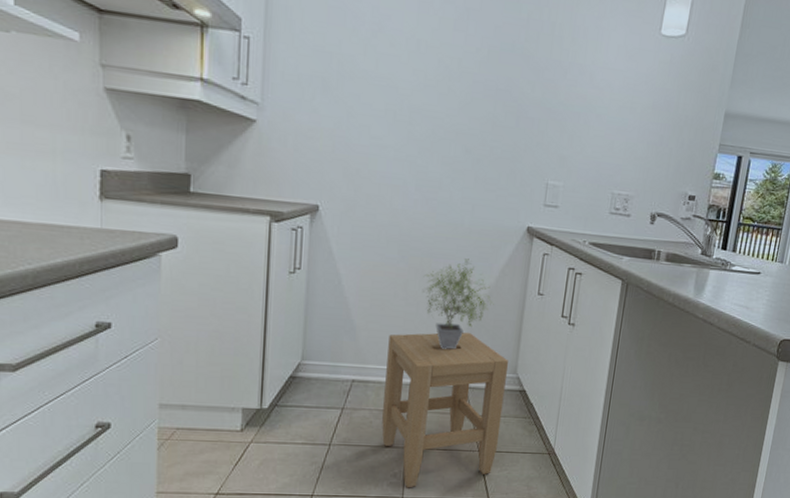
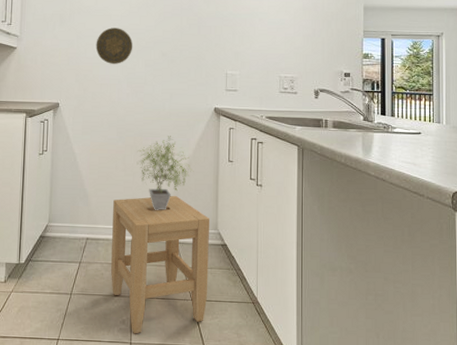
decorative plate: none [373,105,427,159] -> present [96,28,133,64]

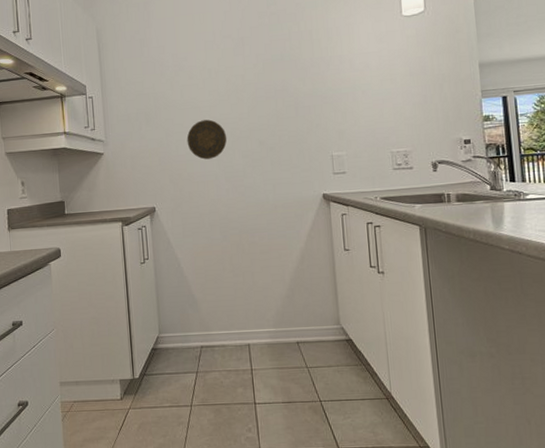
stool: present [111,195,209,334] -> none [225,292,337,442]
potted plant: present [136,136,194,210] -> none [245,229,307,310]

